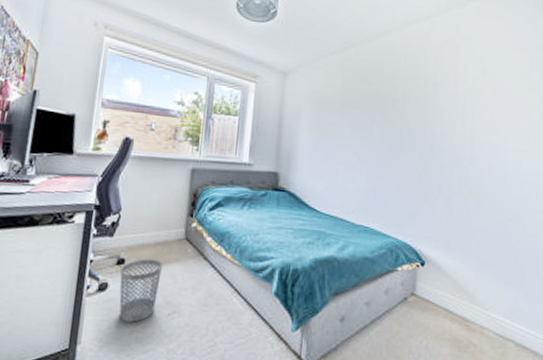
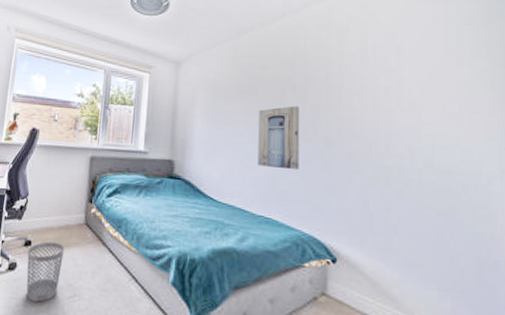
wall art: none [359,120,399,182] -> present [257,106,300,171]

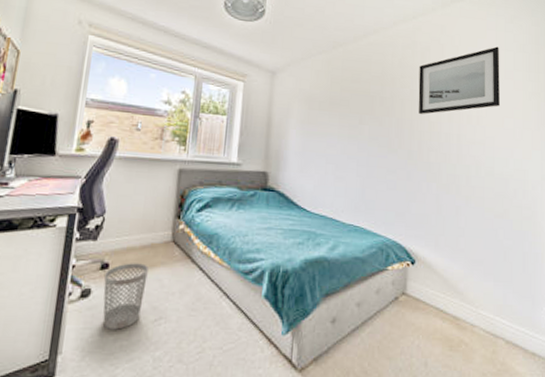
wall art: present [257,106,300,171] -> none [348,119,387,180]
wall art: none [335,20,441,100] -> present [418,46,501,115]

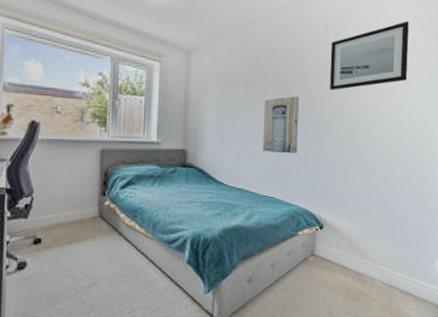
wastebasket: present [102,263,148,330] -> none [38,237,78,296]
wall art: none [348,119,387,180] -> present [262,96,299,154]

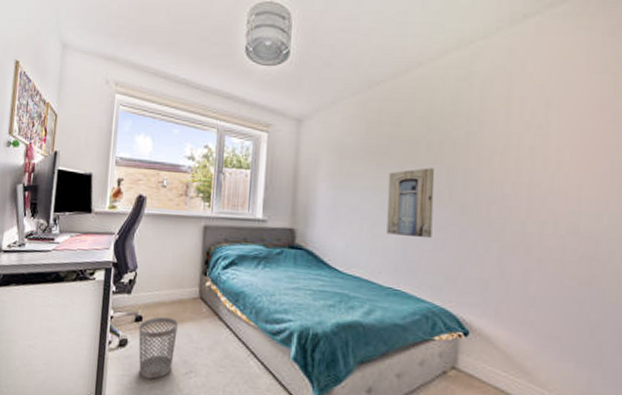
wastebasket: none [38,237,78,296] -> present [138,317,178,379]
wall art: present [329,21,409,91] -> none [475,69,593,161]

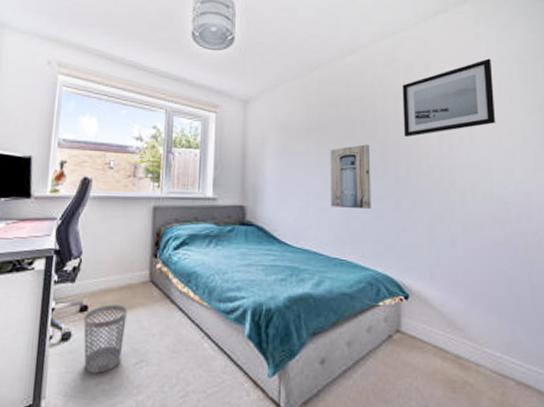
wall art: none [475,69,593,161] -> present [402,58,496,138]

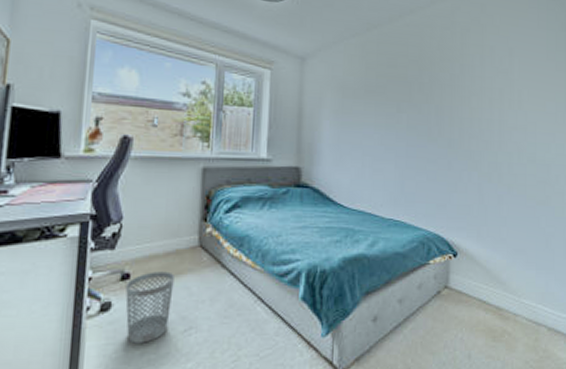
wall art: present [330,144,371,210] -> none [386,106,426,171]
wall art: present [402,58,496,138] -> none [458,26,543,101]

